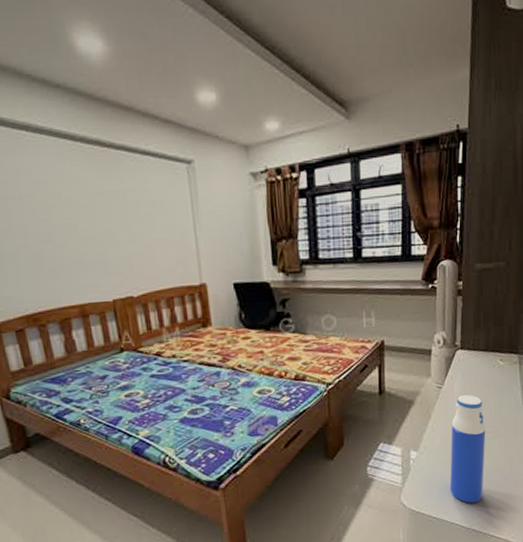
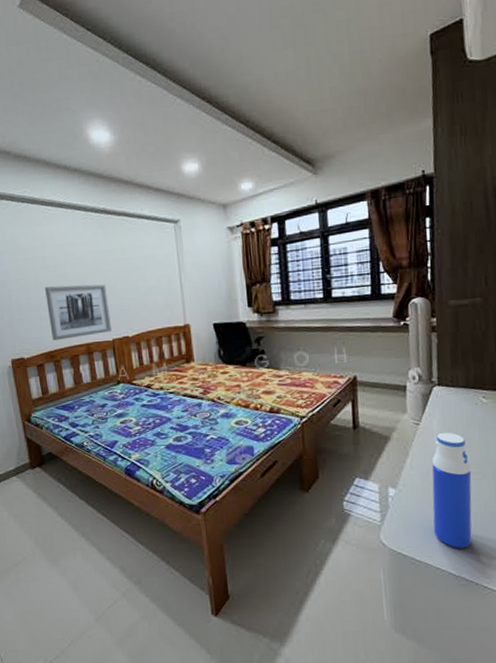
wall art: none [22,233,112,301] -> present [45,284,112,340]

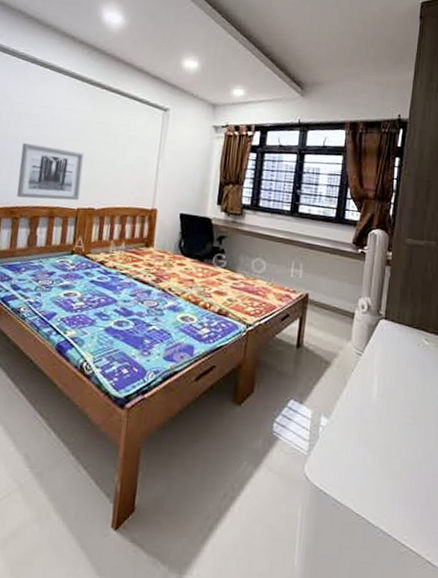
water bottle: present [432,433,472,548] -> none [359,368,405,497]

